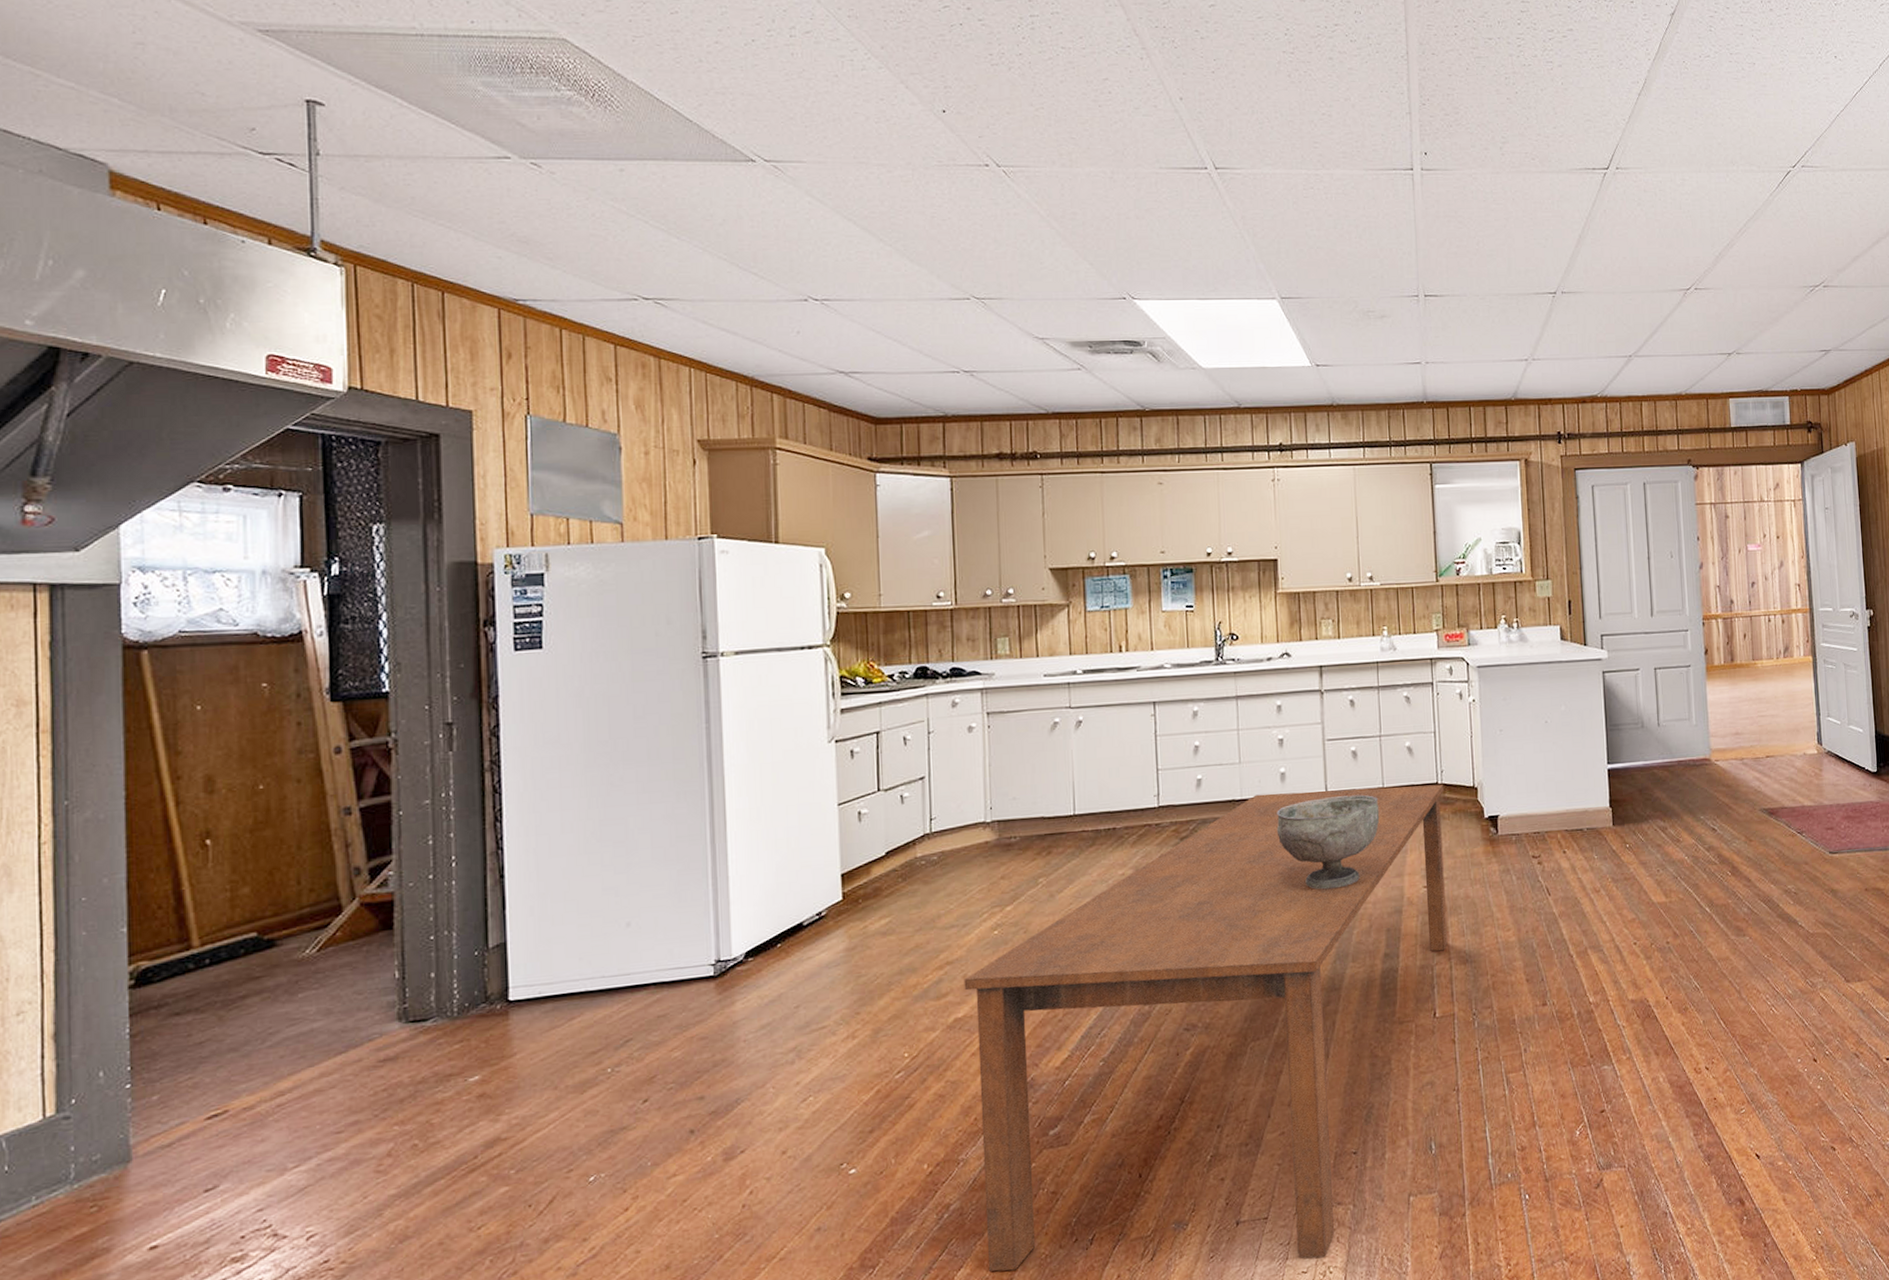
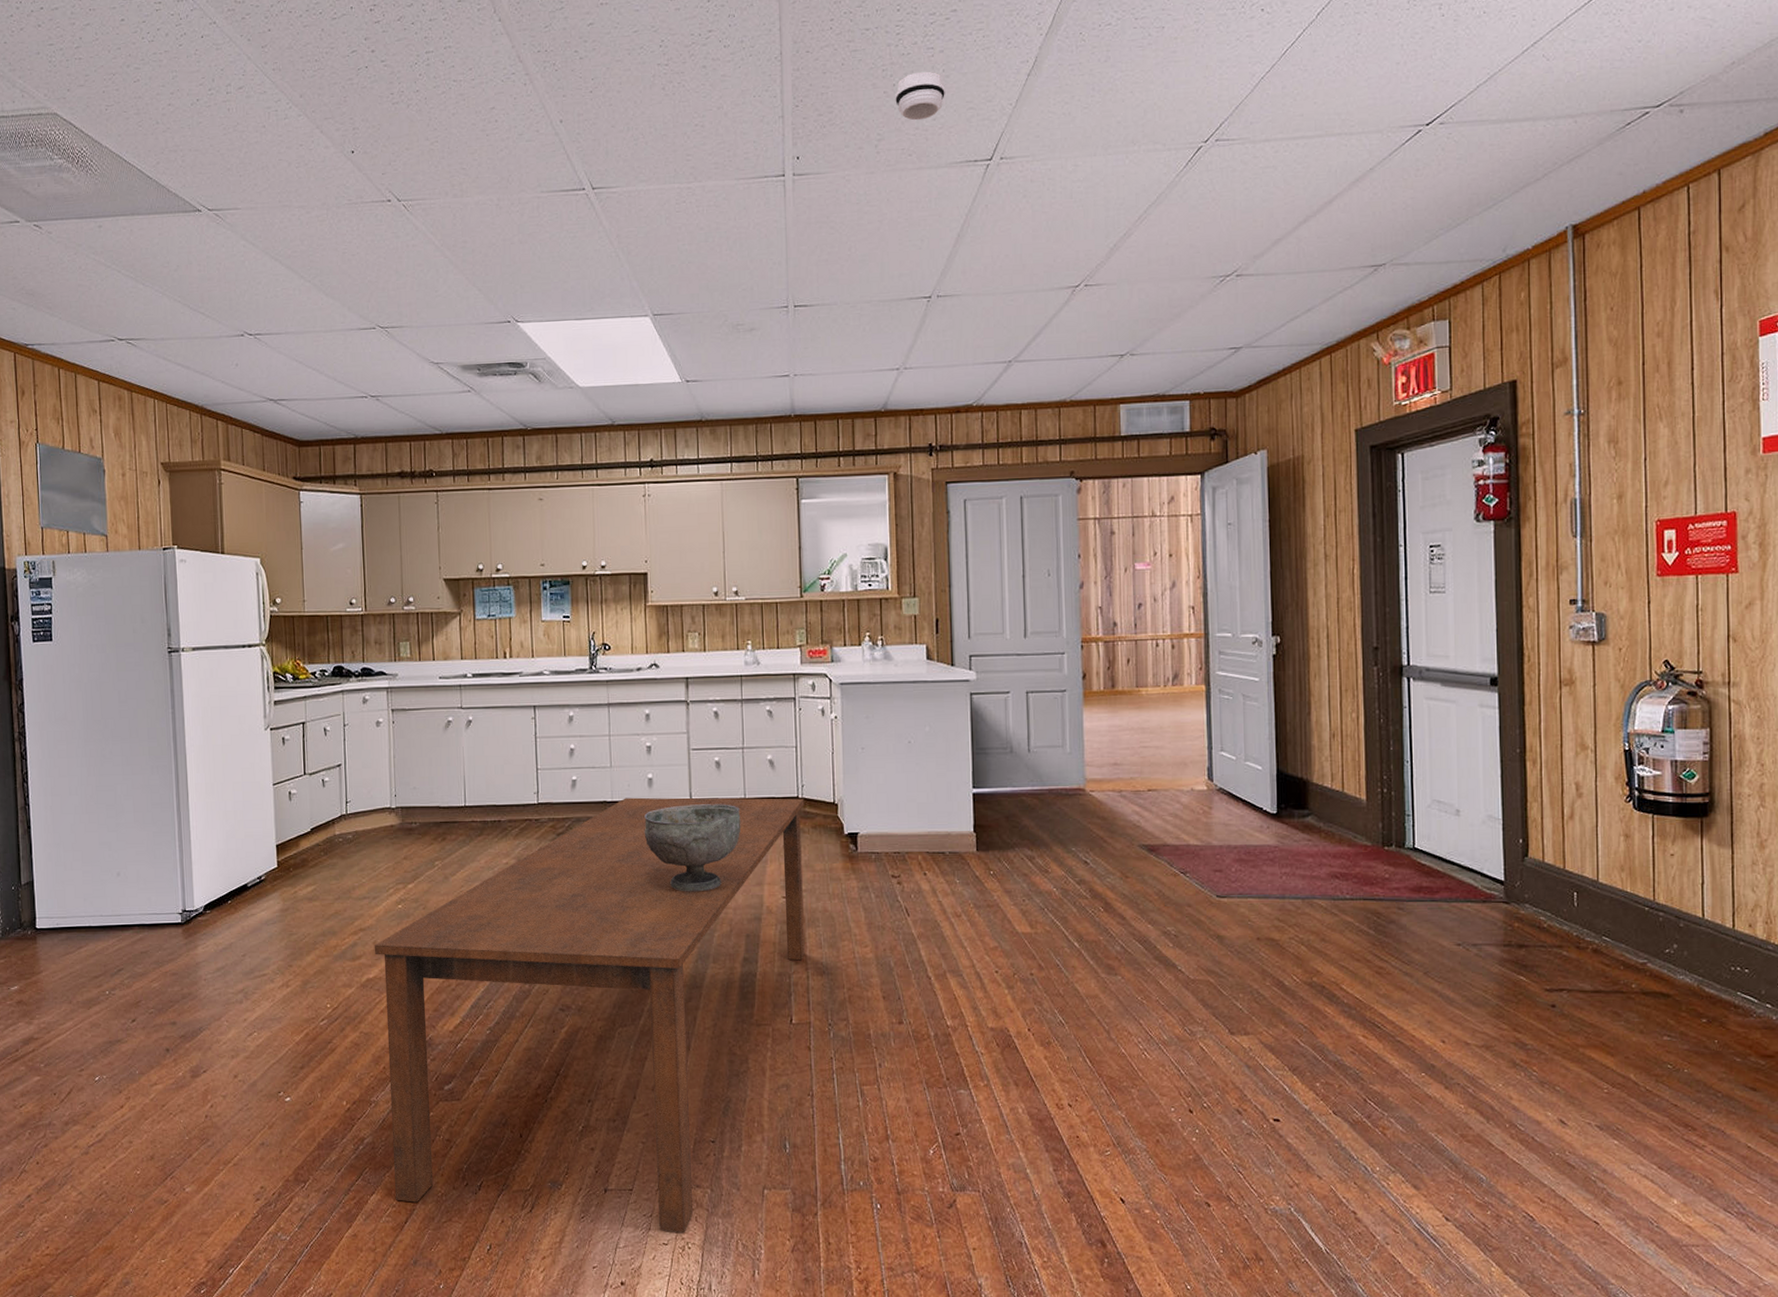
smoke detector: none [1517,82,1564,128] -> present [895,71,945,121]

